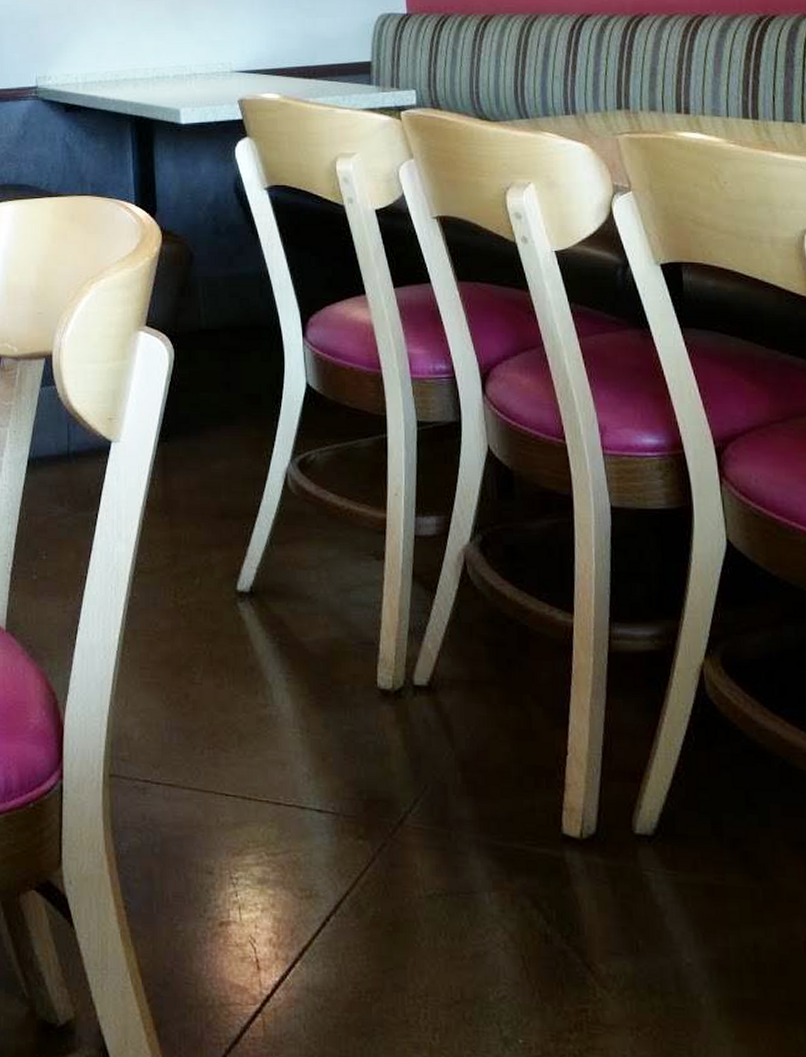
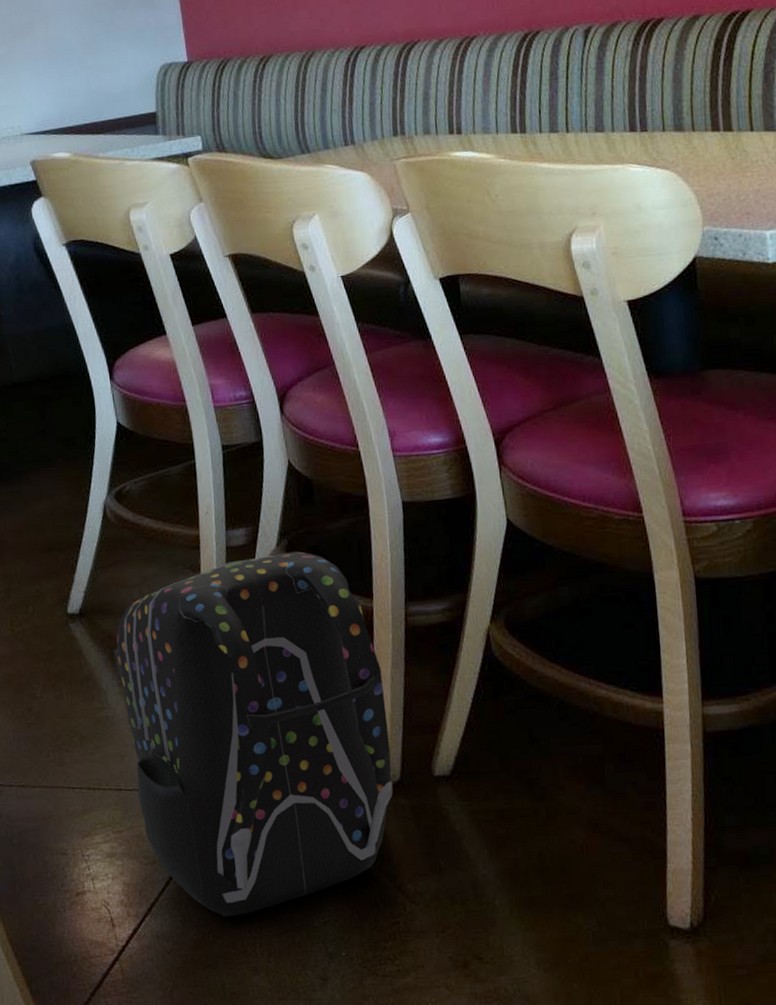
backpack: none [283,549,587,976] -> present [113,551,393,917]

